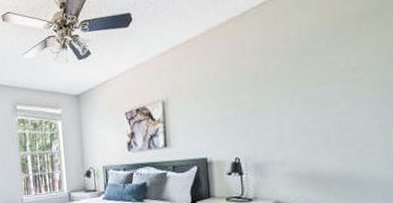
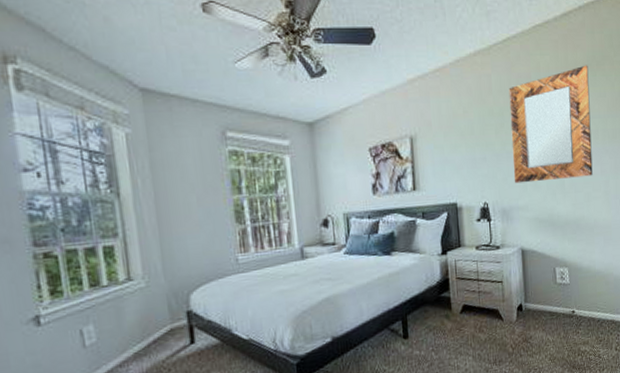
home mirror: none [264,16,368,140] -> present [509,65,593,184]

